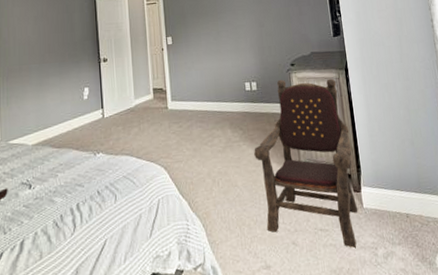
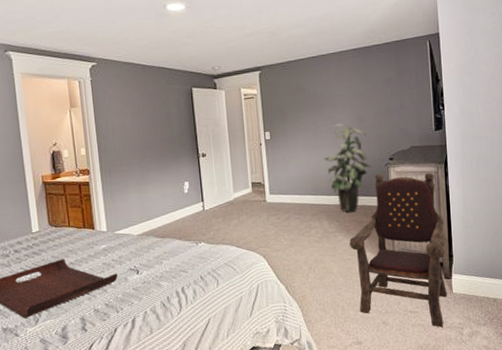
indoor plant: none [225,29,274,120] -> present [324,123,372,212]

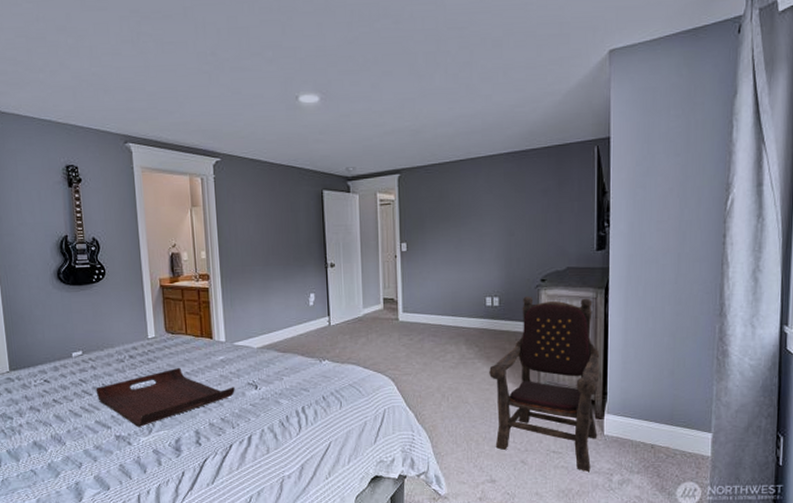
indoor plant: present [324,123,372,212] -> none [466,237,520,337]

